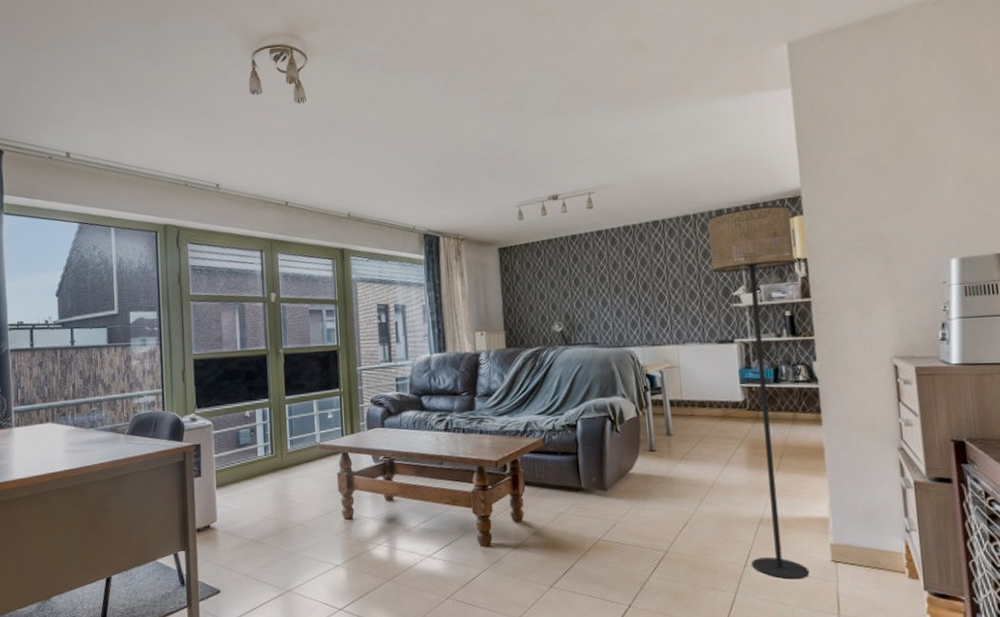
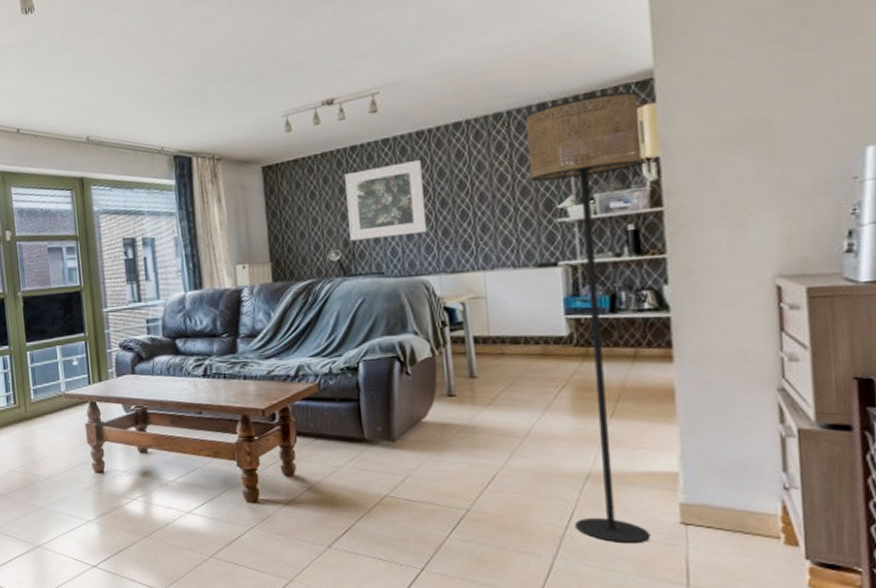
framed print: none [567,249,633,315] -> present [345,159,428,241]

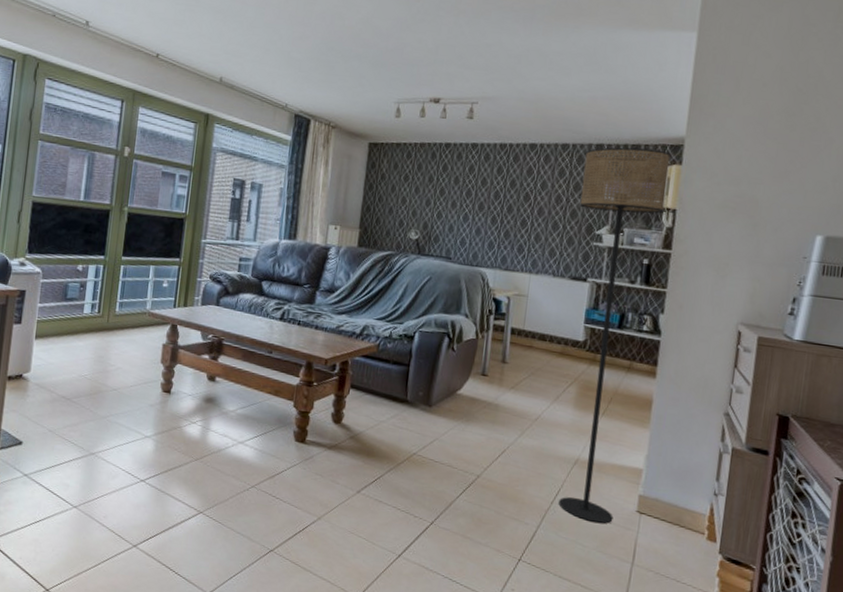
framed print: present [345,159,428,241] -> none [429,165,499,231]

